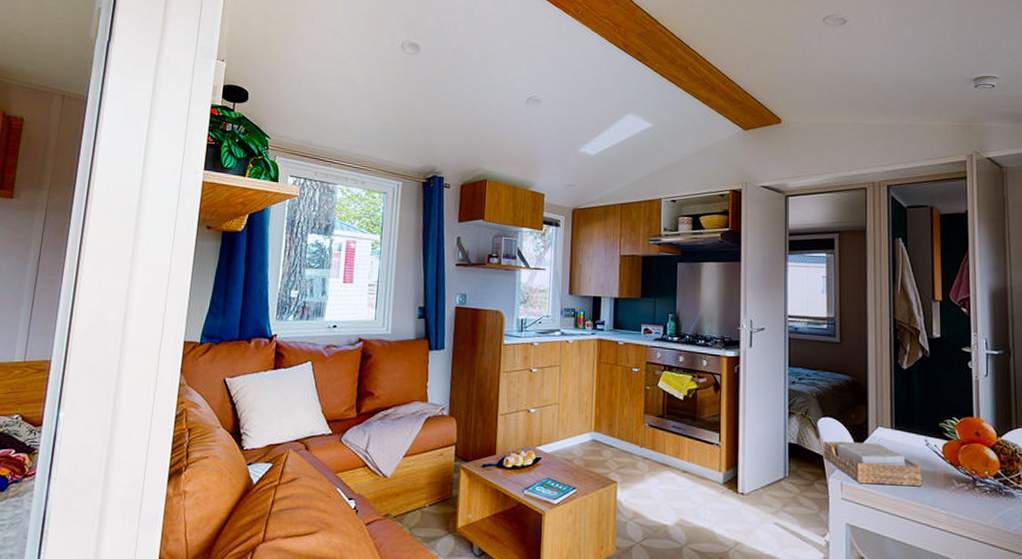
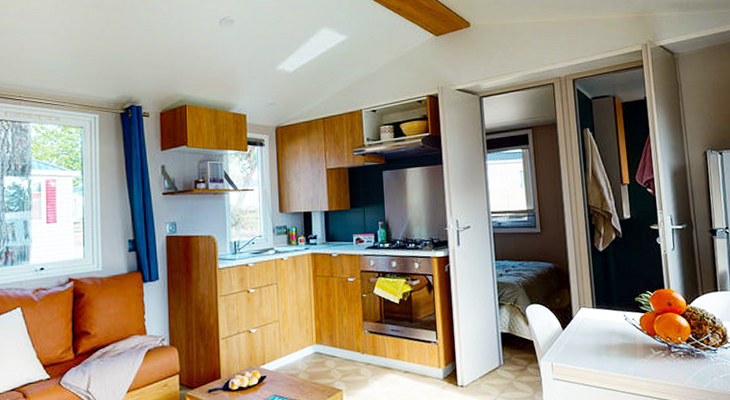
napkin holder: present [823,441,923,487] -> none [532,324,625,363]

